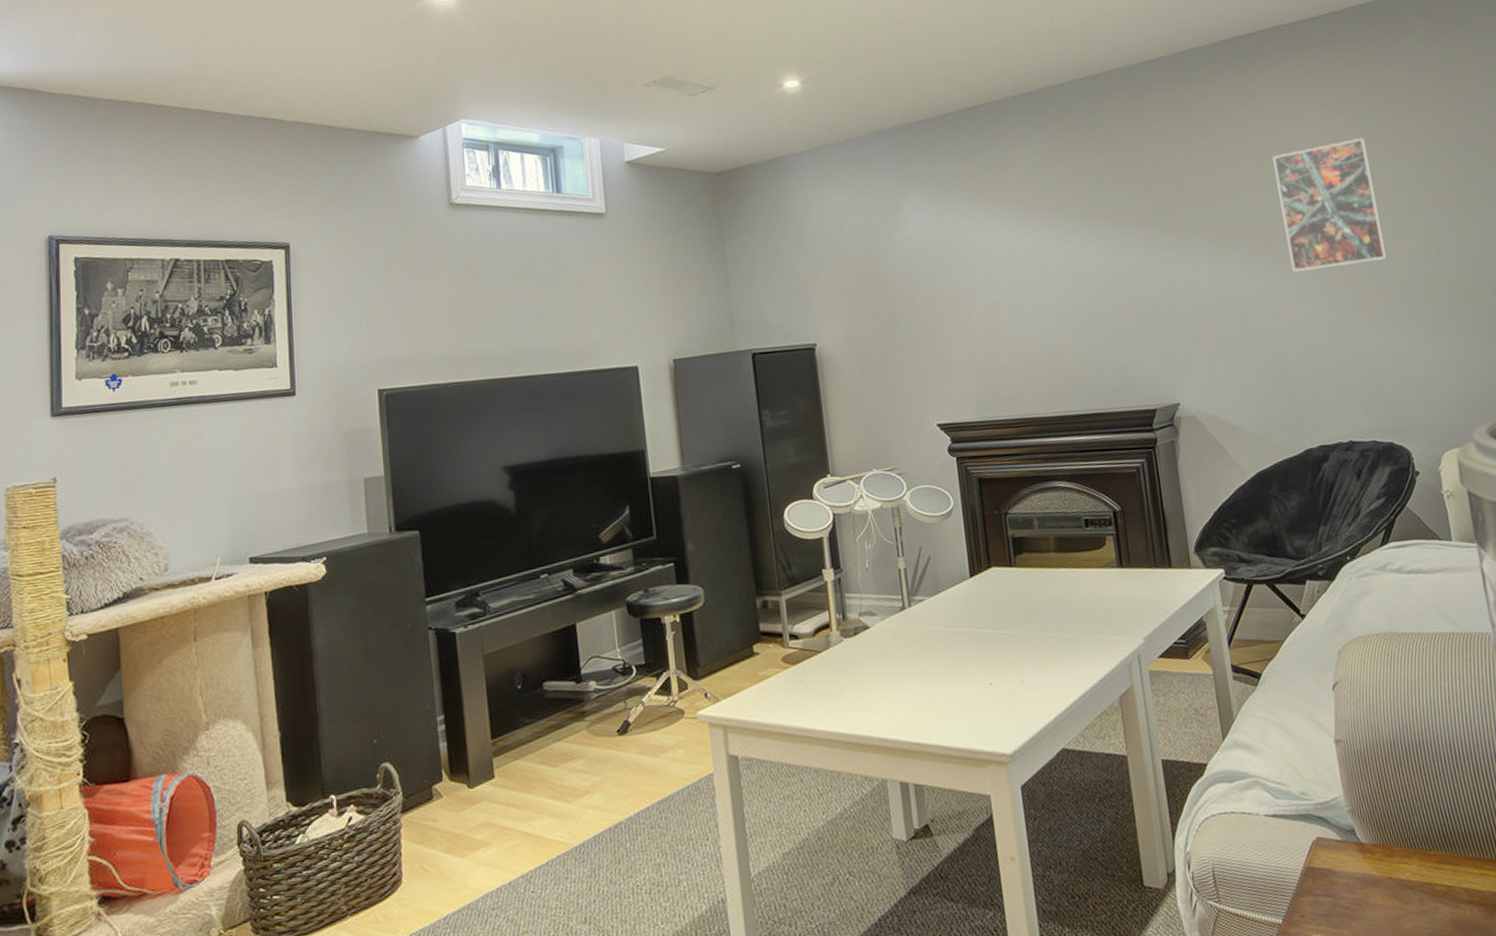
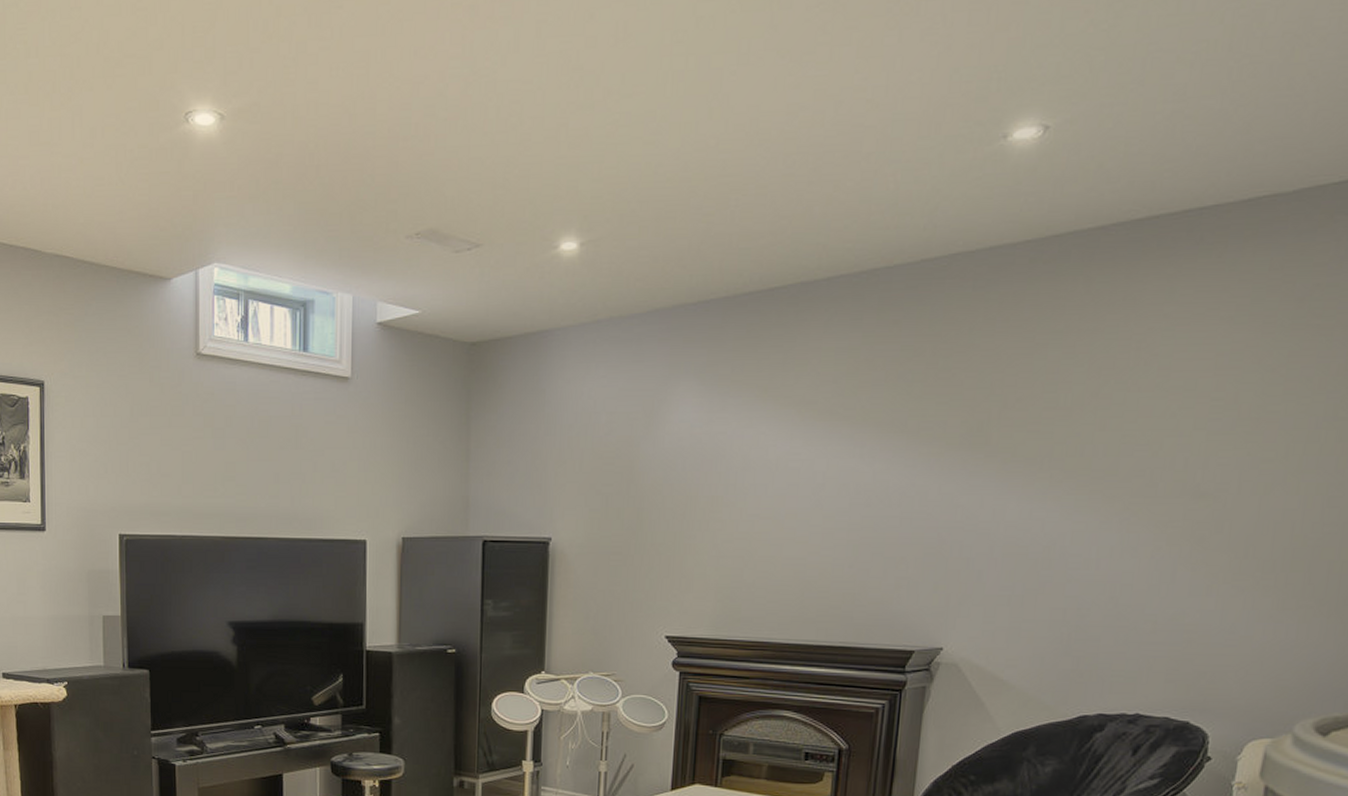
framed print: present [1272,138,1388,272] -> none [1122,363,1268,518]

